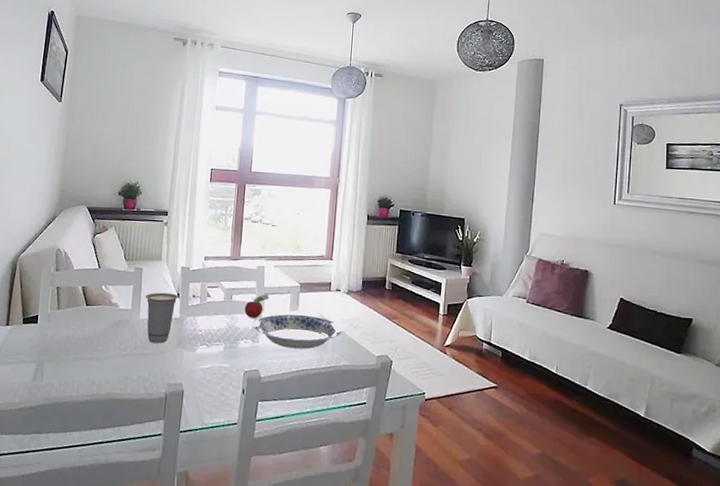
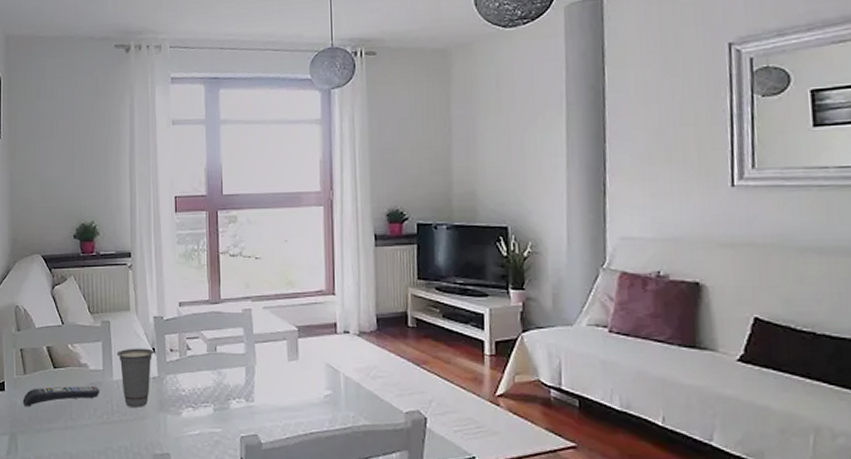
remote control: none [53,322,127,338] -> present [23,386,100,406]
fruit: present [244,293,269,319] -> none [233,341,261,374]
plate: present [253,314,343,349] -> none [246,365,357,408]

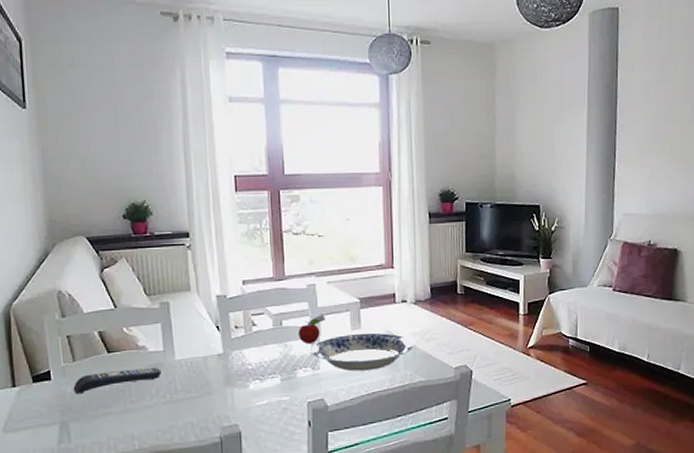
cup: present [116,348,155,407] -> none [177,326,219,385]
fruit: none [233,341,261,374] -> present [298,314,325,345]
plate: none [246,365,357,408] -> present [311,333,414,371]

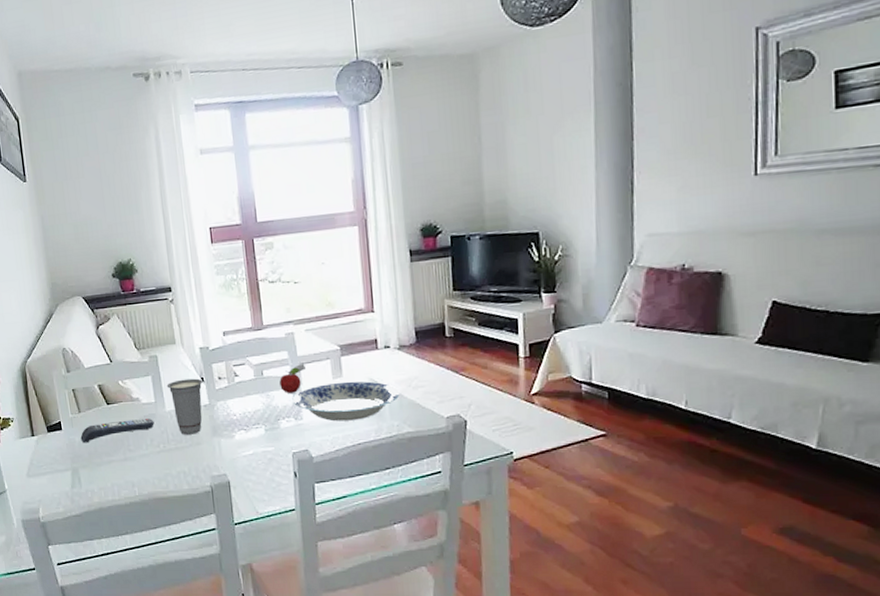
cup: none [177,326,219,385] -> present [166,378,204,435]

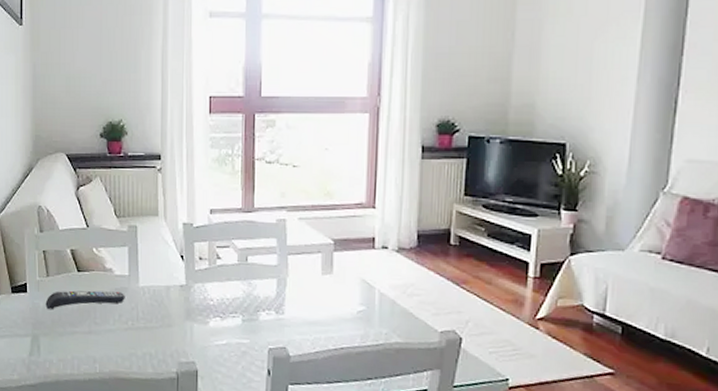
cup: present [166,378,204,435] -> none [143,254,183,315]
fruit: present [279,362,306,395] -> none [264,253,294,286]
plate: present [293,381,400,422] -> none [277,279,393,323]

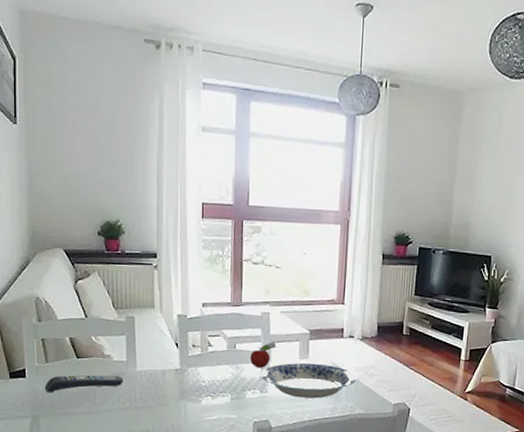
fruit: none [264,253,294,286] -> present [250,341,276,369]
plate: none [277,279,393,323] -> present [261,363,357,399]

